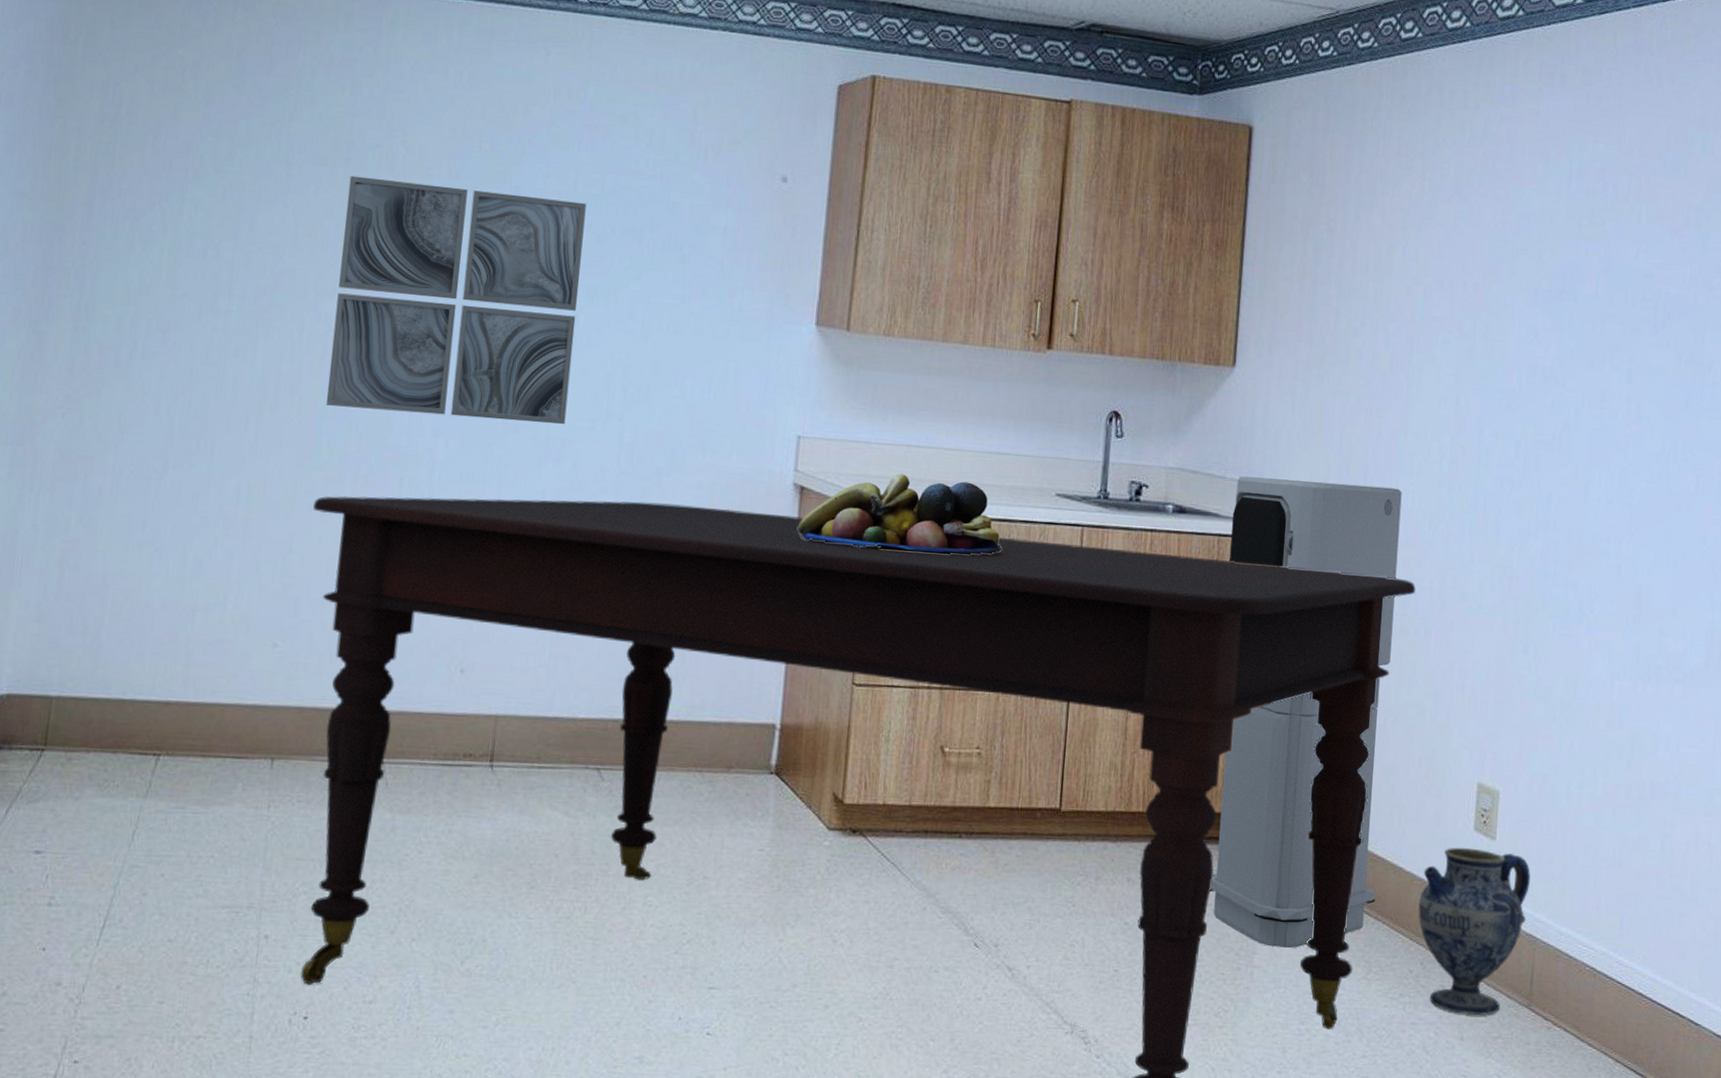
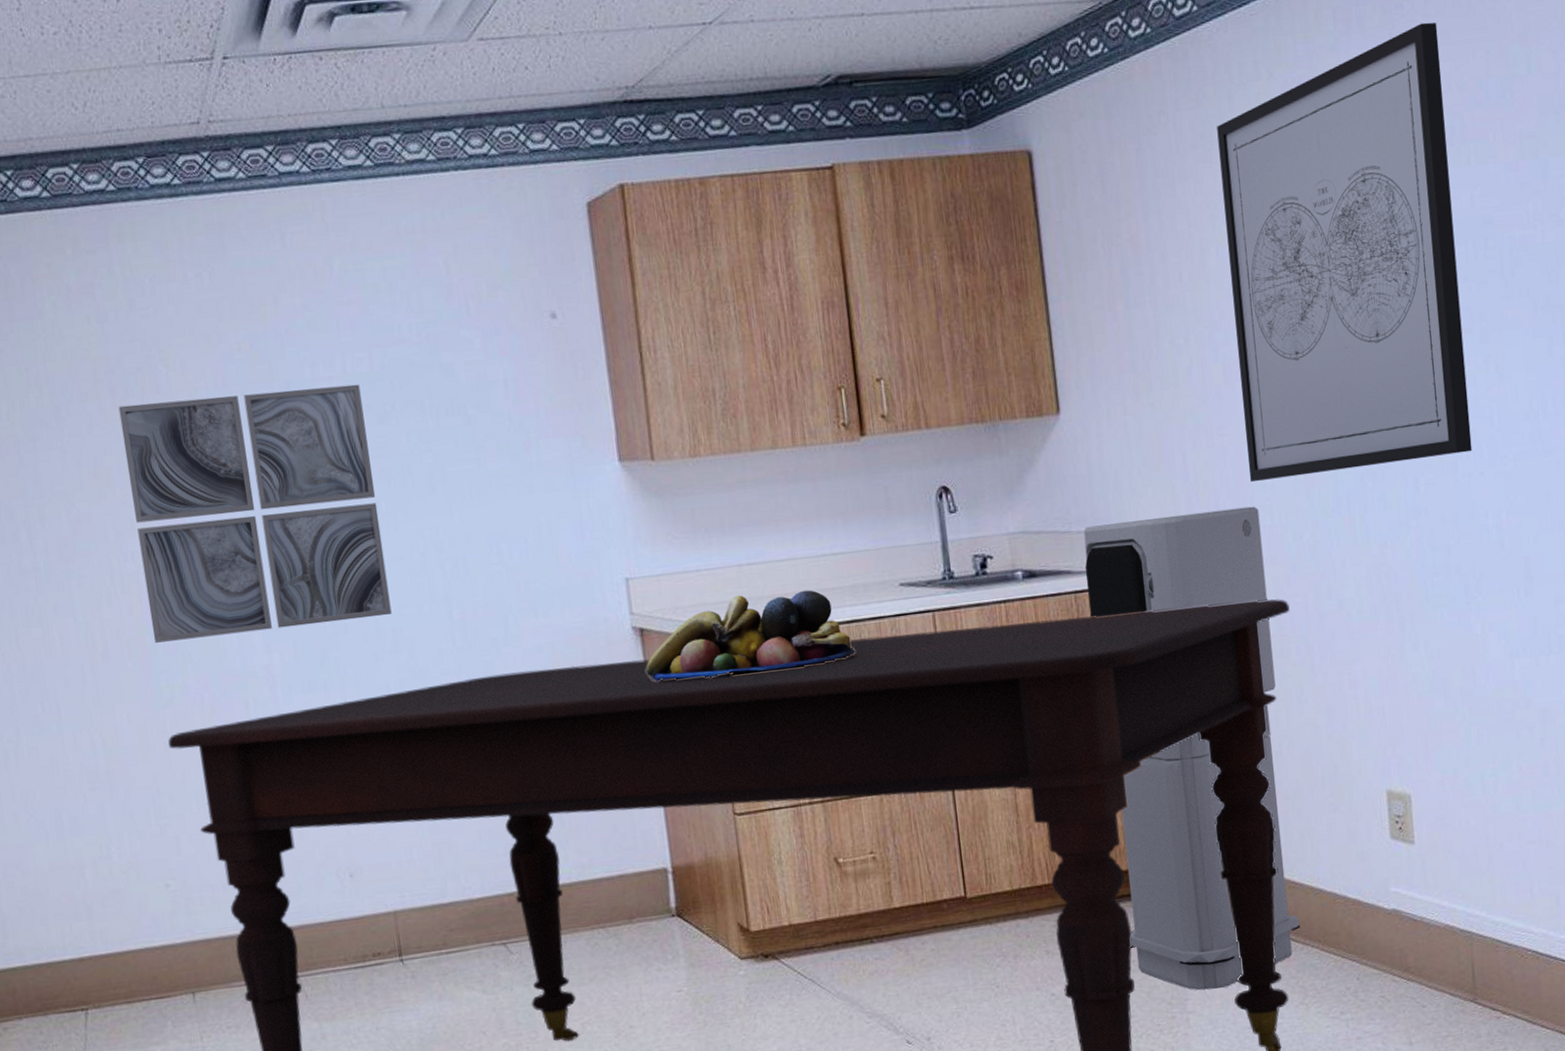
wall art: none [1398,90,1630,479] -> present [1217,22,1472,483]
ceramic jug: present [1417,847,1531,1016] -> none [1344,854,1459,1021]

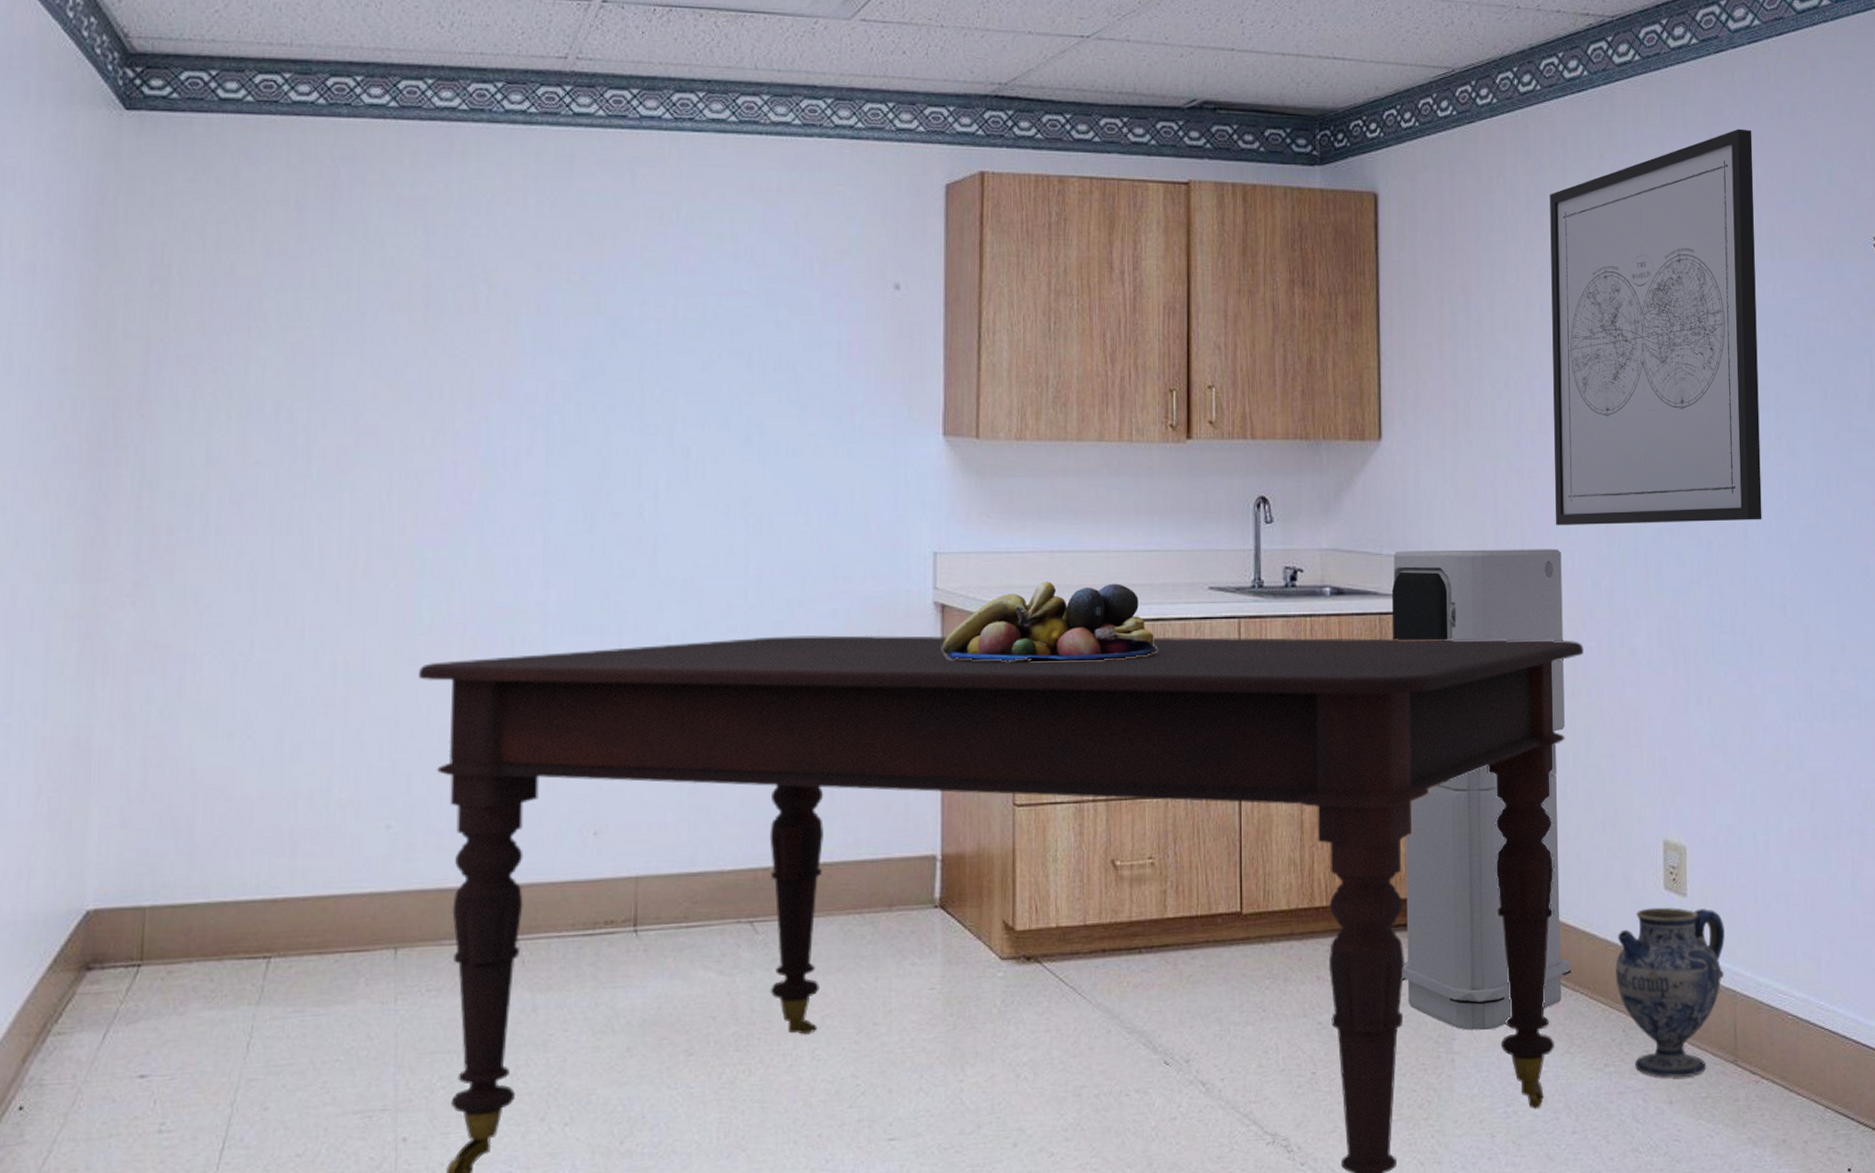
wall art: present [118,384,392,643] -> none [423,320,689,566]
ceramic jug: none [1344,854,1459,1021] -> present [1614,907,1725,1078]

